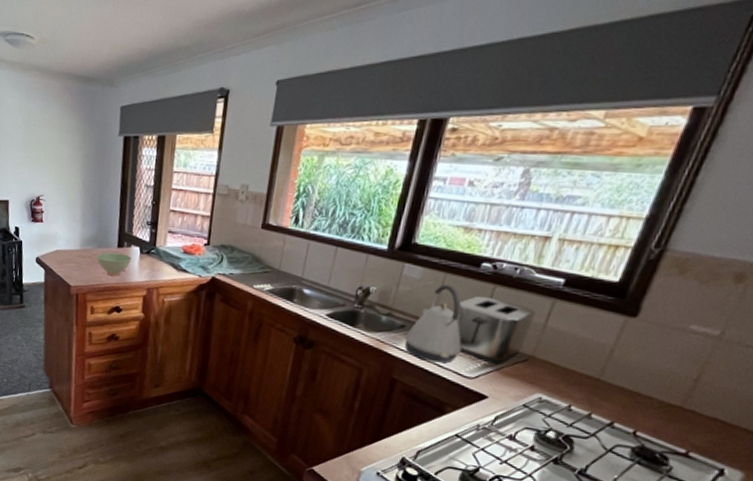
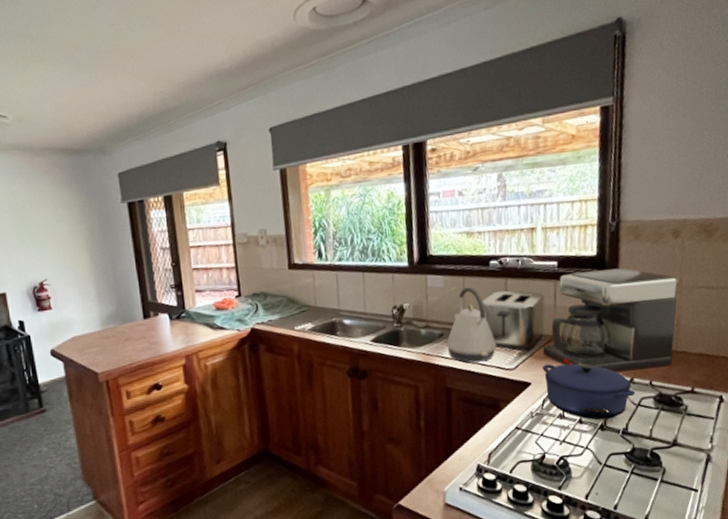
bowl: present [97,252,132,276] -> none [122,324,162,351]
cooking pot: none [501,382,612,456] -> present [543,362,636,421]
coffee maker: none [513,294,720,422] -> present [543,268,679,373]

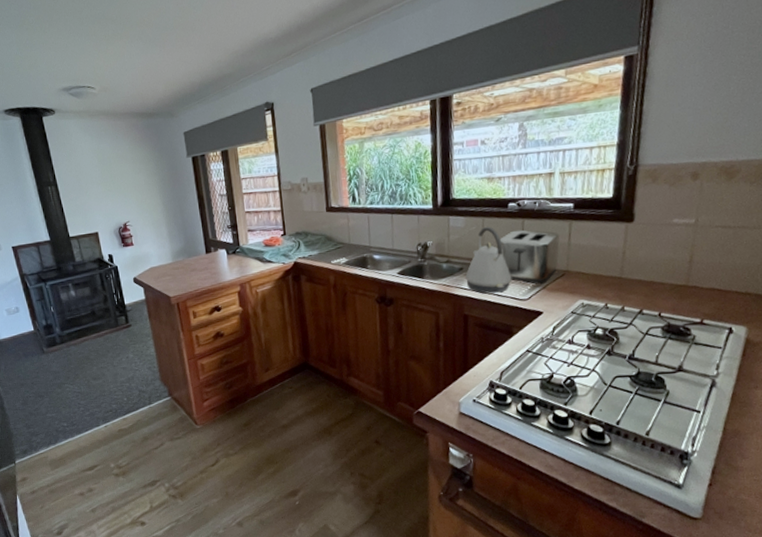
coffee maker: present [543,268,679,373] -> none [556,209,695,304]
cooking pot: present [543,362,636,421] -> none [555,294,644,347]

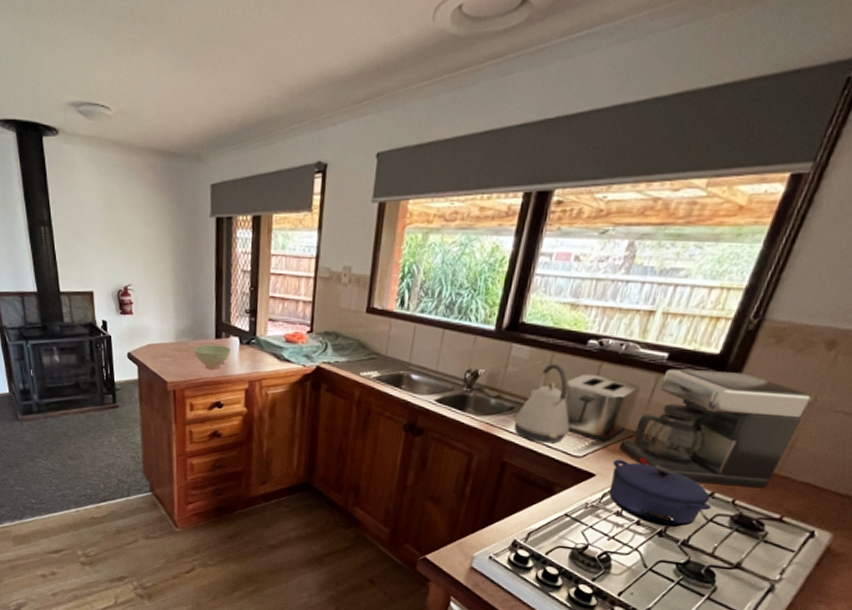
bowl: none [189,258,221,280] -> present [193,344,231,369]
cooking pot: none [555,294,644,347] -> present [608,459,712,528]
coffee maker: none [556,209,695,304] -> present [619,368,813,489]

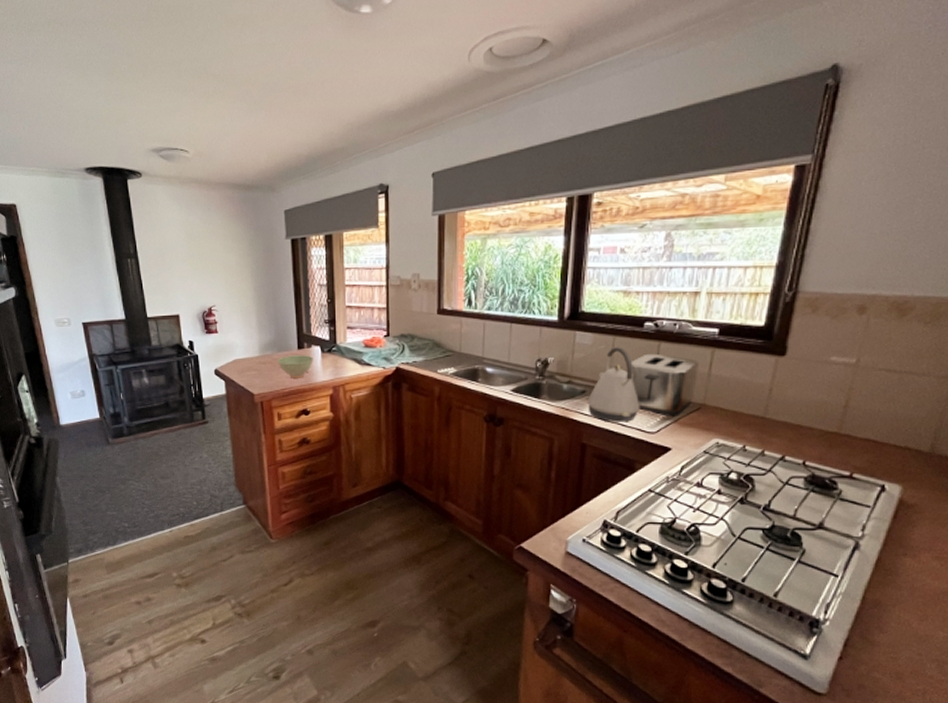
cooking pot: present [608,459,712,528] -> none [686,431,785,494]
coffee maker: present [619,368,813,489] -> none [689,341,856,448]

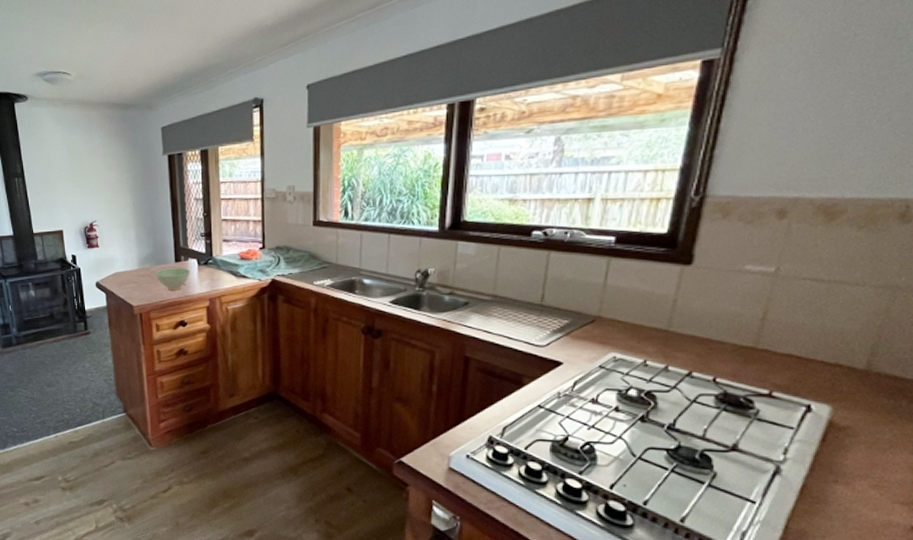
kettle: present [586,347,640,422] -> none [469,257,528,335]
toaster: present [630,353,700,416] -> none [517,263,594,329]

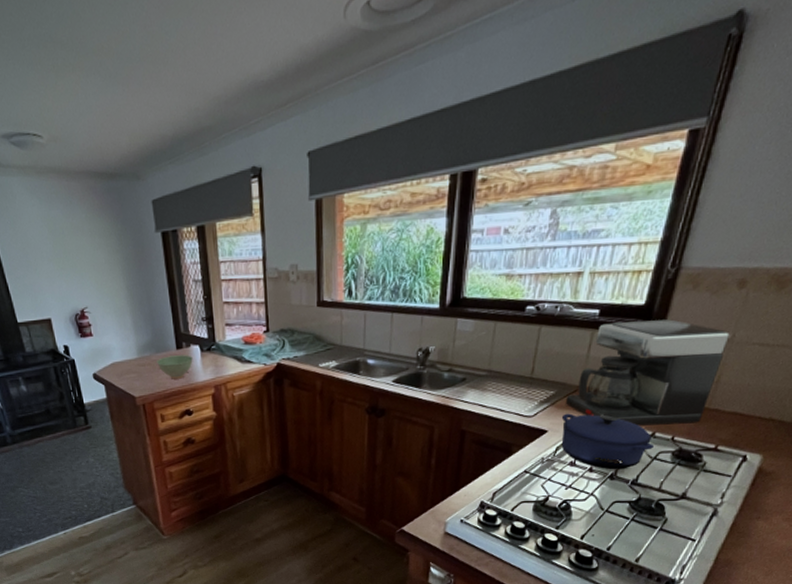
cooking pot: none [580,345,693,412] -> present [561,413,655,470]
coffee maker: none [583,249,775,364] -> present [566,319,731,426]

